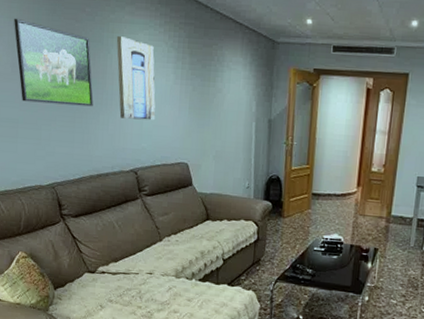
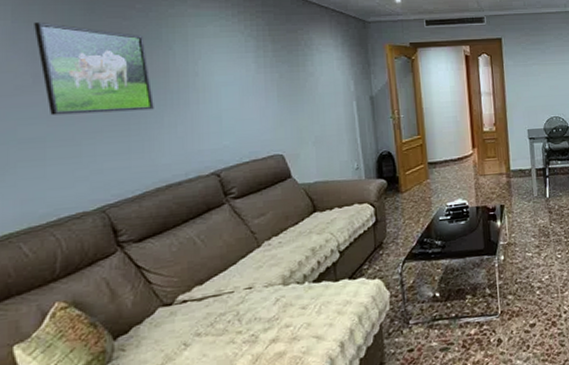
wall art: present [116,36,156,121] -> none [178,31,238,117]

